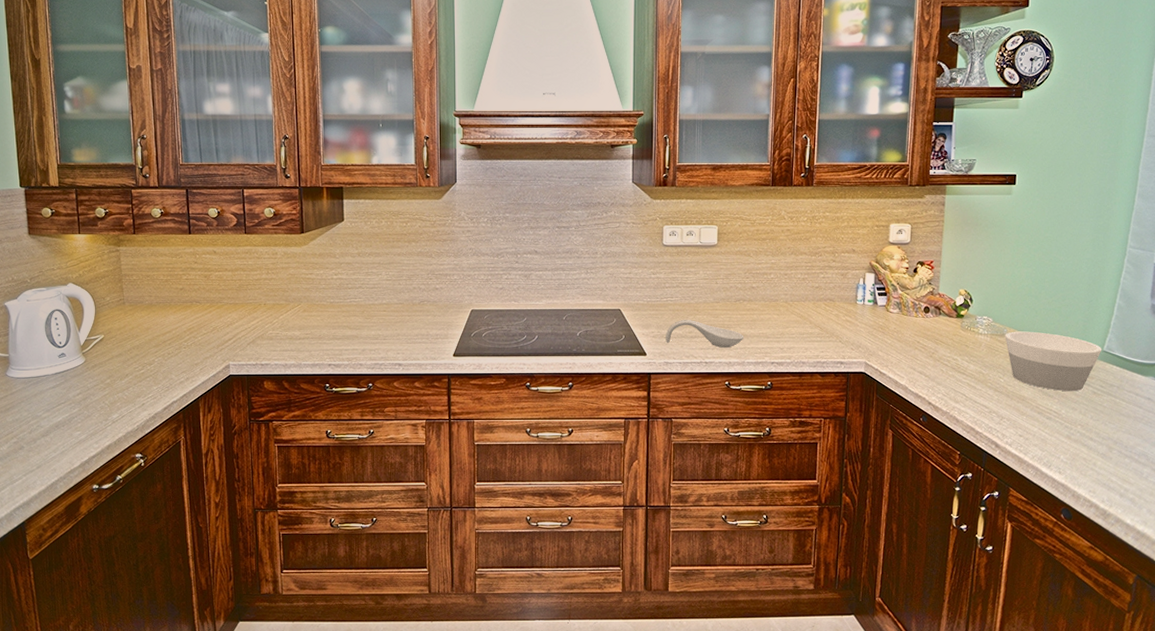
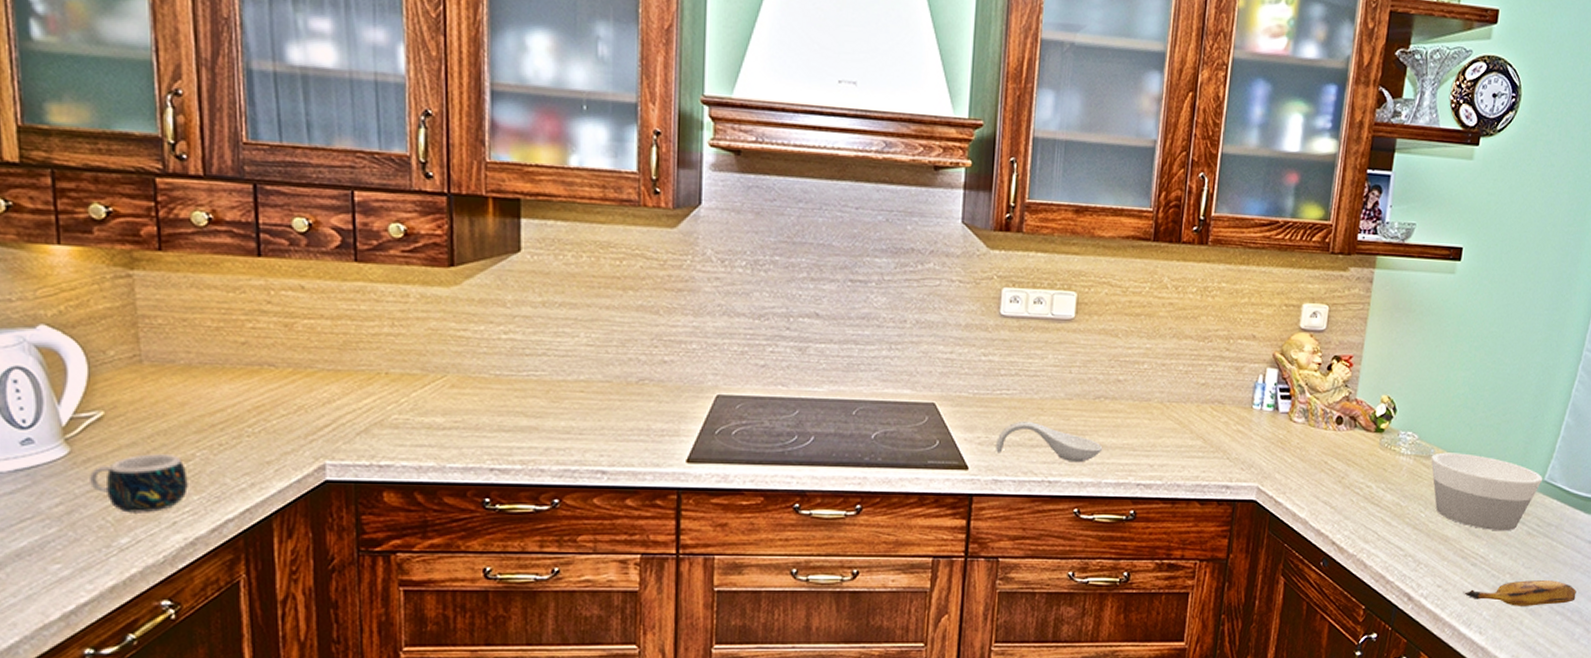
mug: none [96,361,151,398] -> present [90,454,188,513]
banana: none [1042,430,1141,451] -> present [1463,580,1577,606]

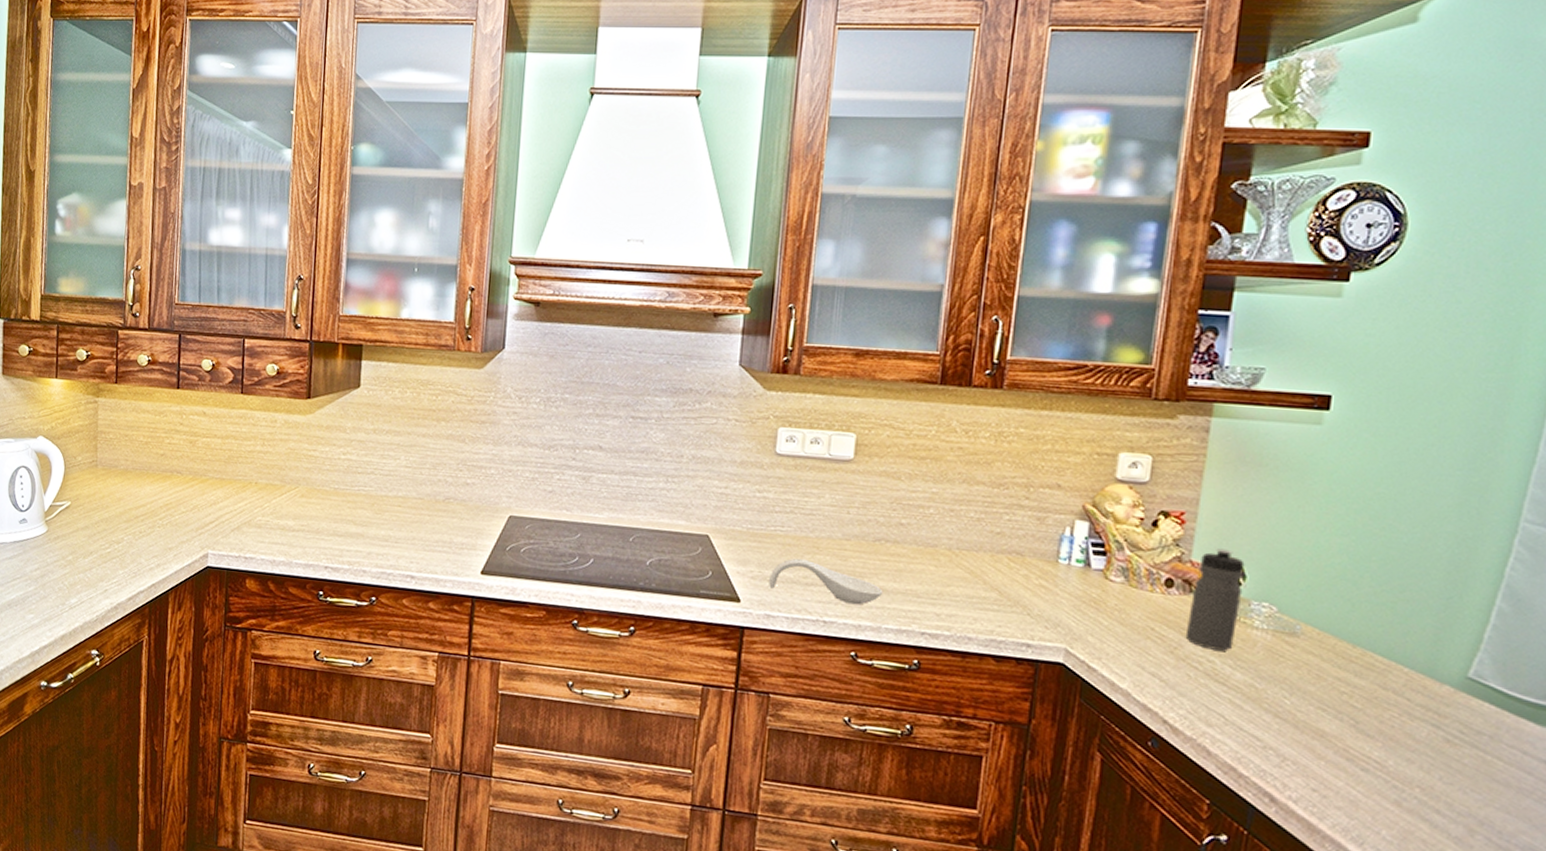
mug: present [90,454,188,513] -> none [57,536,117,581]
water bottle: none [1350,387,1396,476] -> present [1185,548,1245,651]
bowl: present [1431,452,1543,530] -> none [1296,630,1466,734]
banana: present [1463,580,1577,606] -> none [1350,797,1528,837]

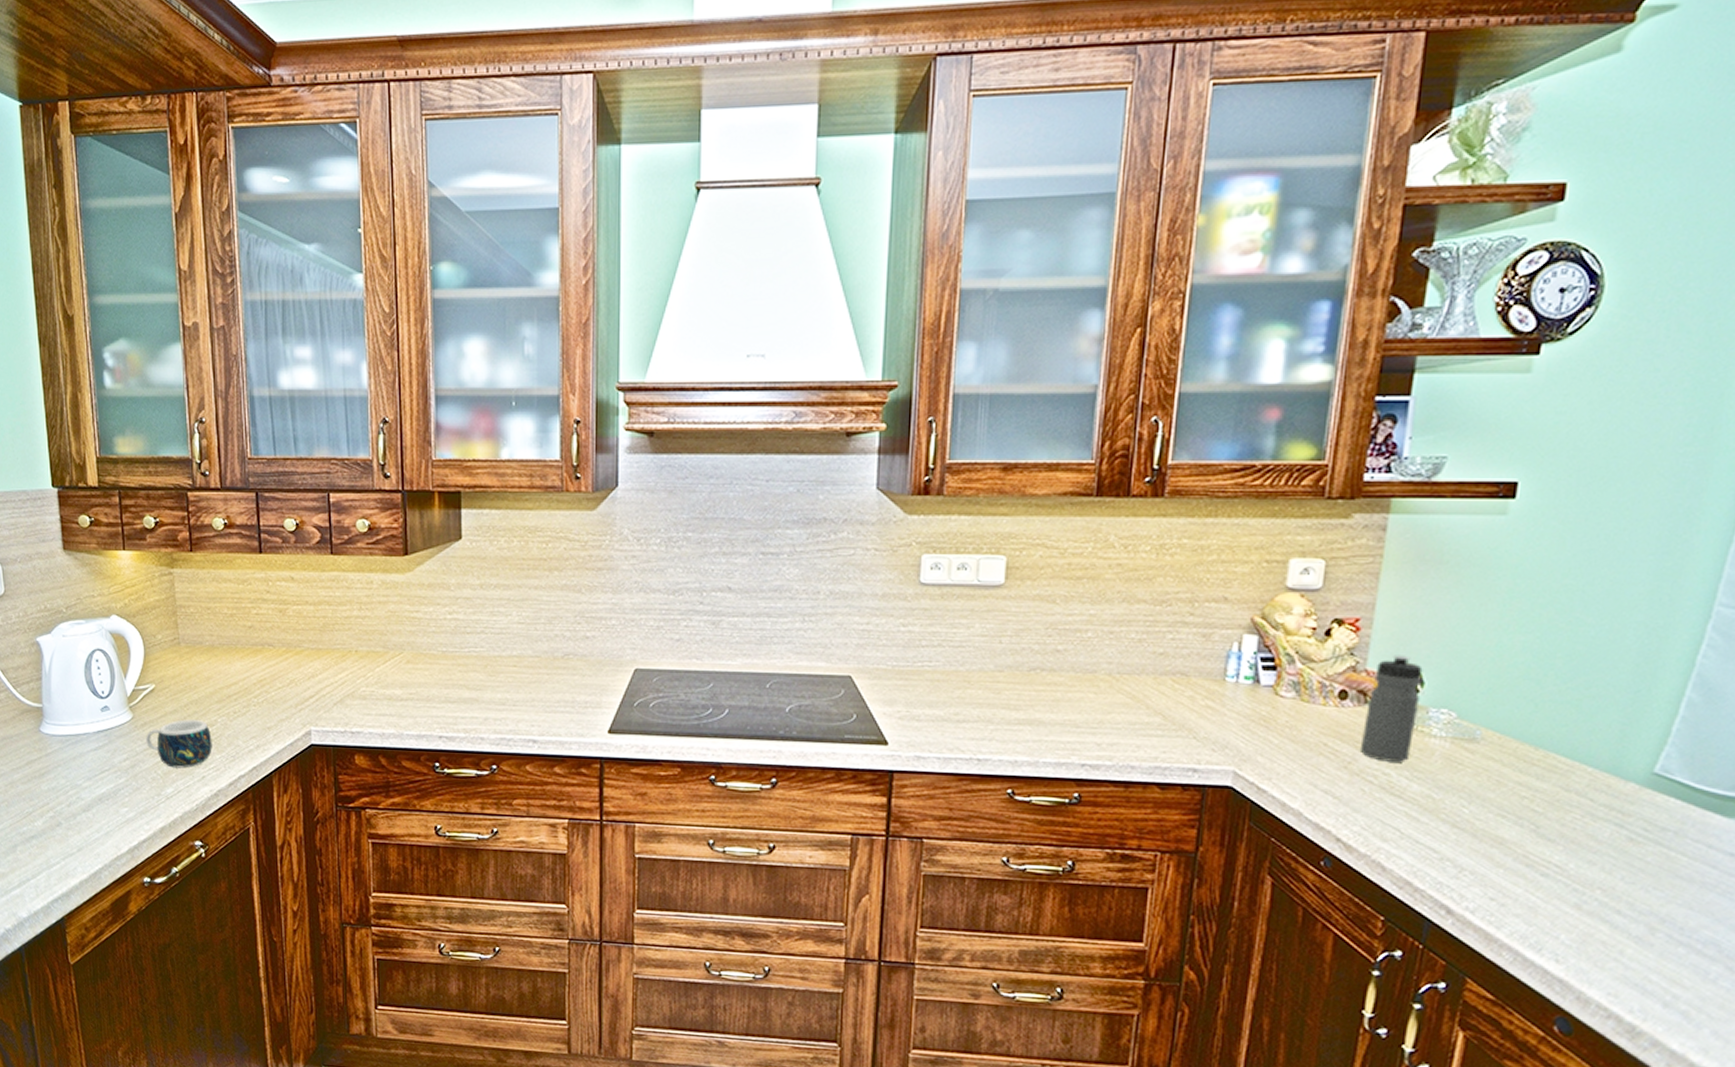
mug: none [57,536,117,581] -> present [146,719,212,768]
spoon rest: present [769,558,883,605] -> none [918,694,1040,740]

